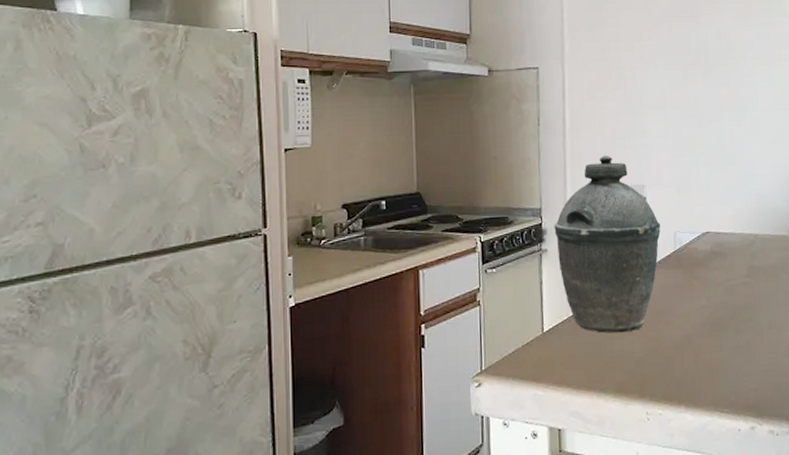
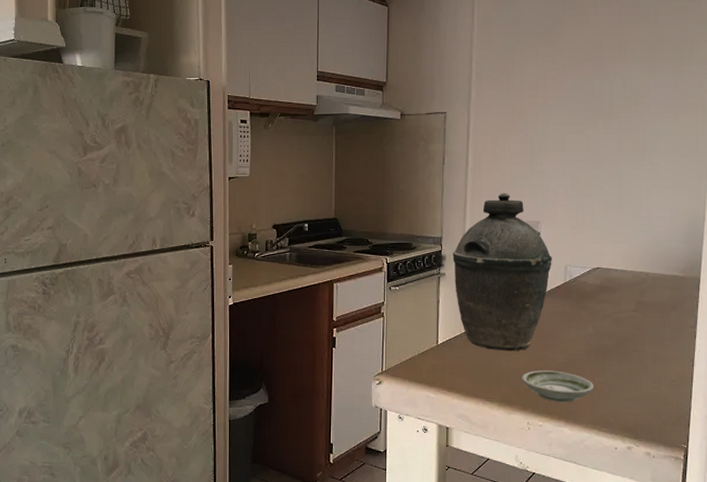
saucer: none [637,350,713,386] -> present [522,370,595,403]

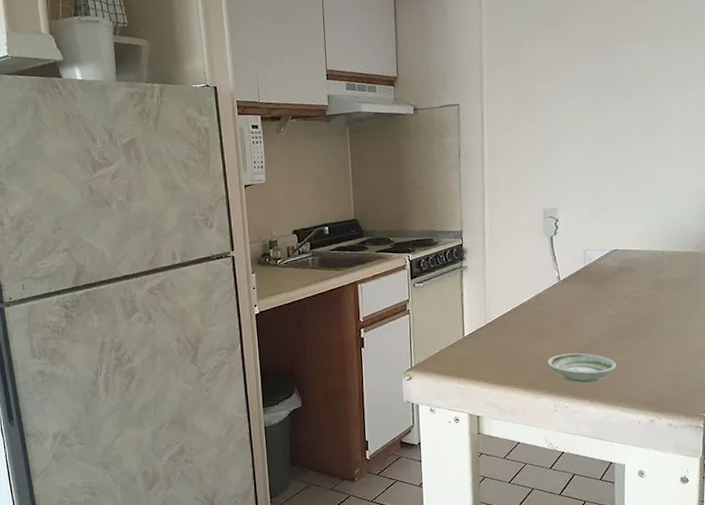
kettle: present [452,193,552,351] -> none [473,182,571,338]

